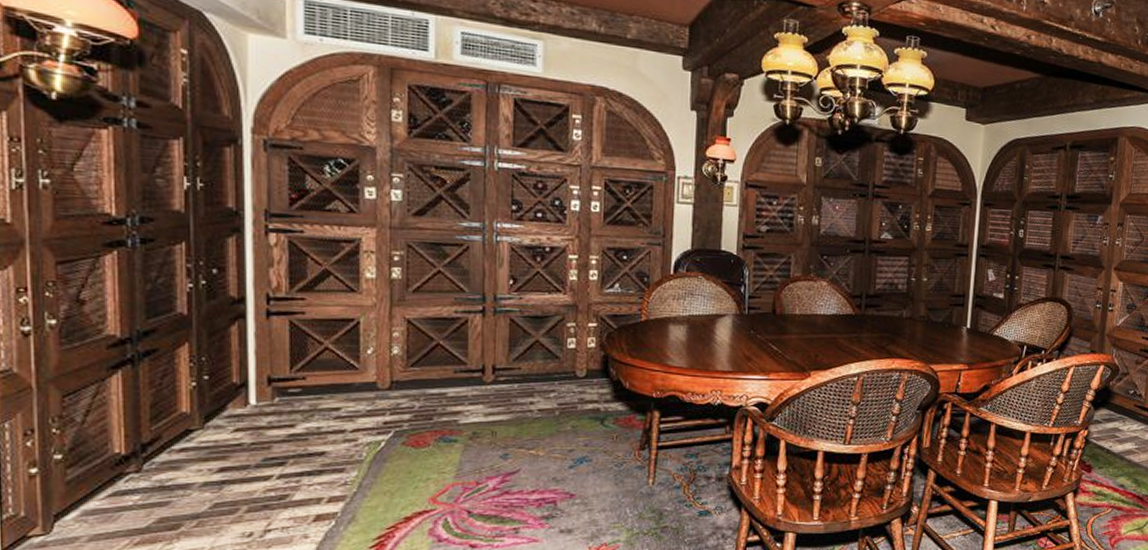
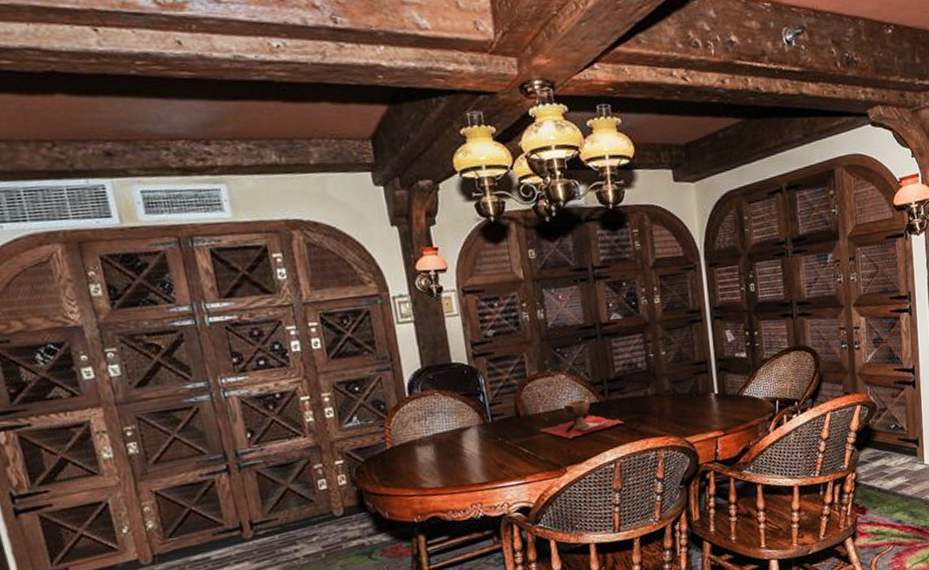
decorative bowl: none [793,307,875,344] -> present [540,398,624,439]

